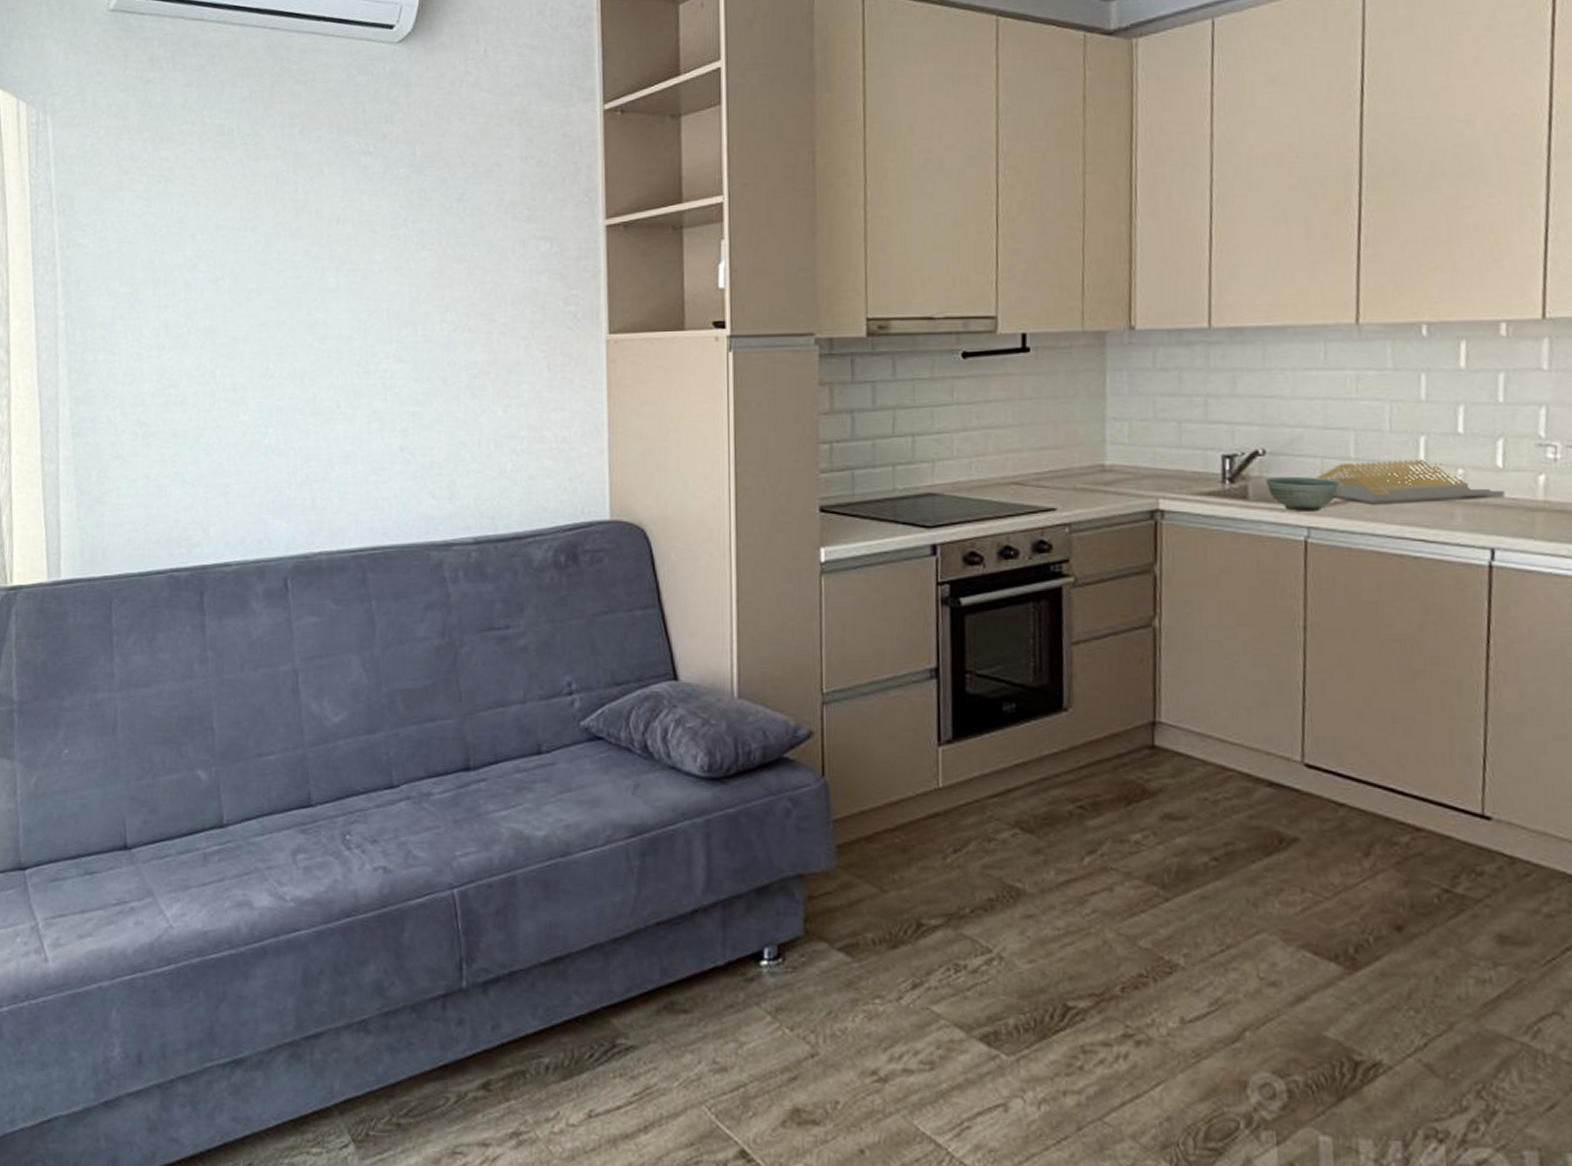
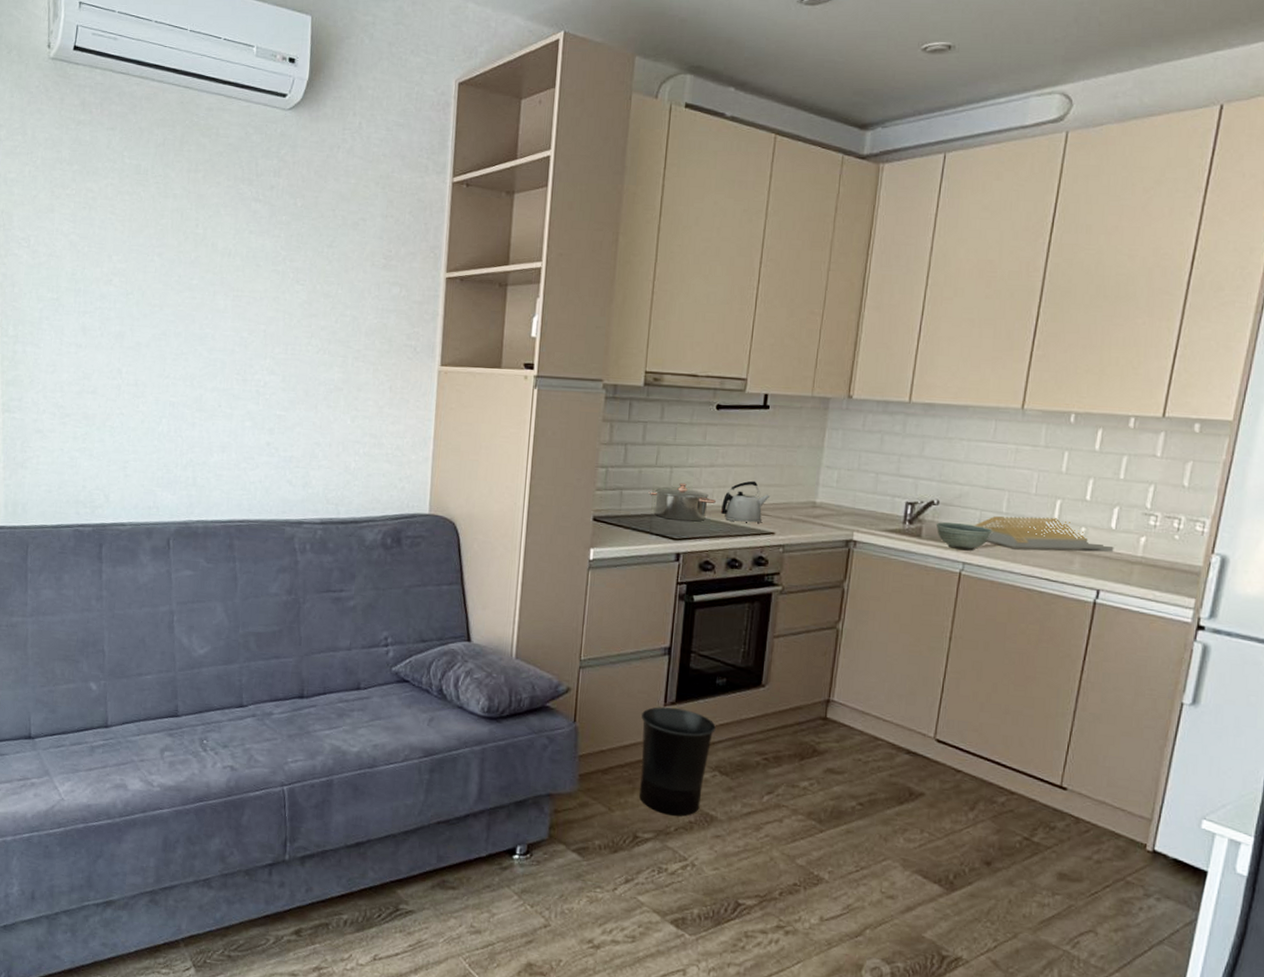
cooking pot: none [887,454,975,504] -> present [648,482,716,522]
waste bin: none [910,747,1009,892] -> present [639,707,716,816]
kettle: none [982,444,1045,499] -> present [720,480,771,523]

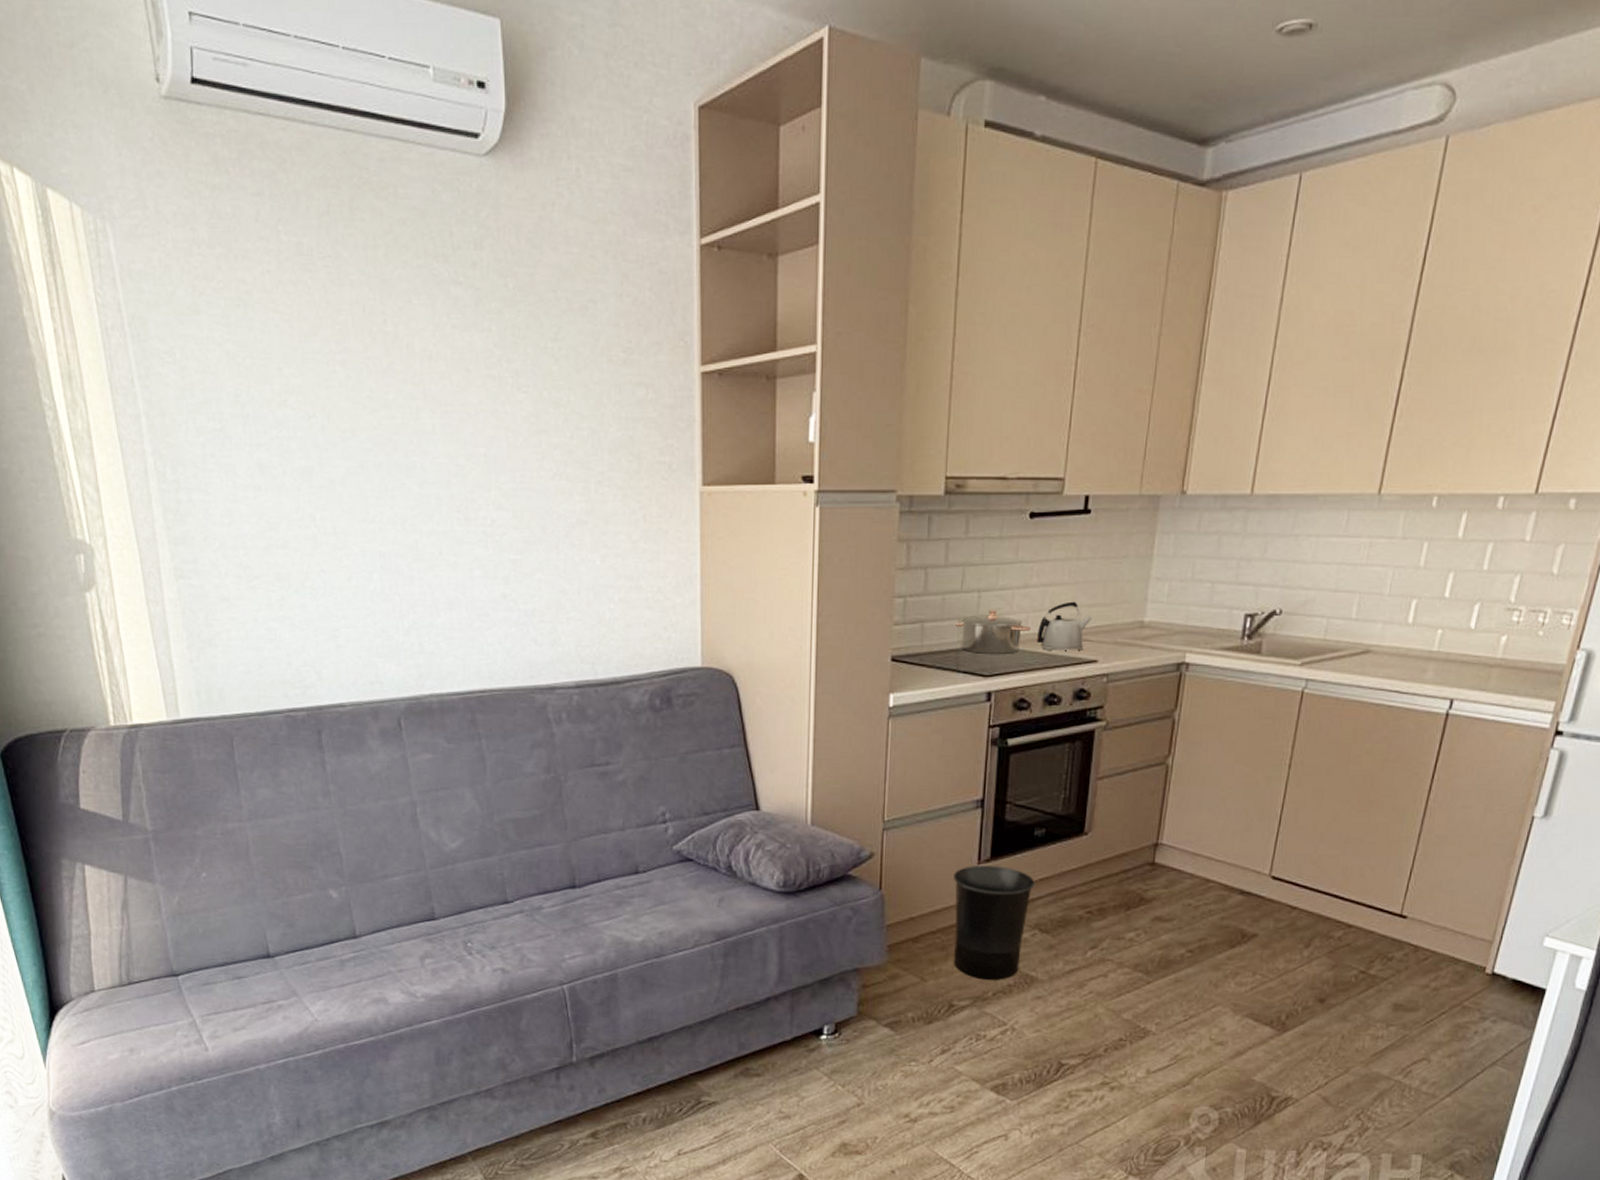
bowl: present [936,522,993,551] -> none [1277,635,1340,665]
dish rack: present [974,516,1116,553] -> none [1320,620,1474,662]

